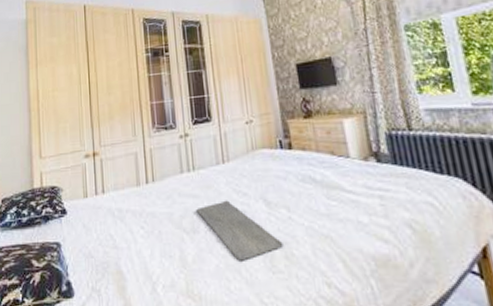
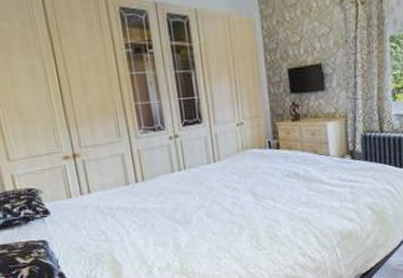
bath mat: present [196,200,283,261] -> none [188,194,268,243]

